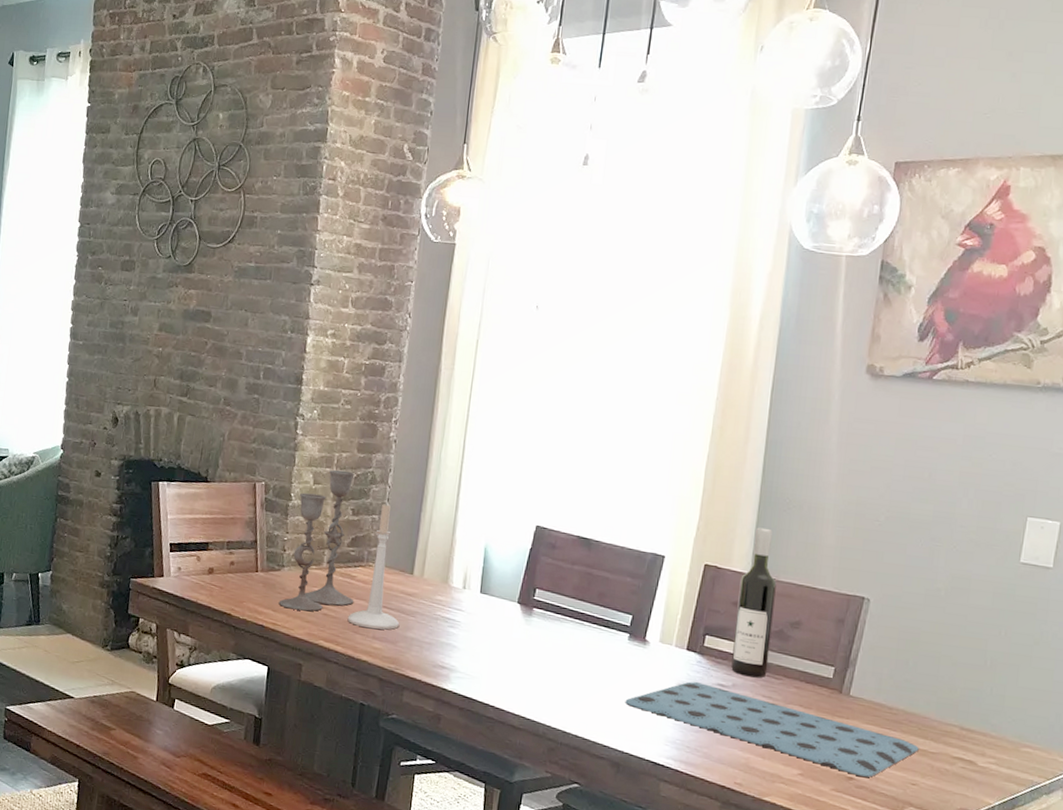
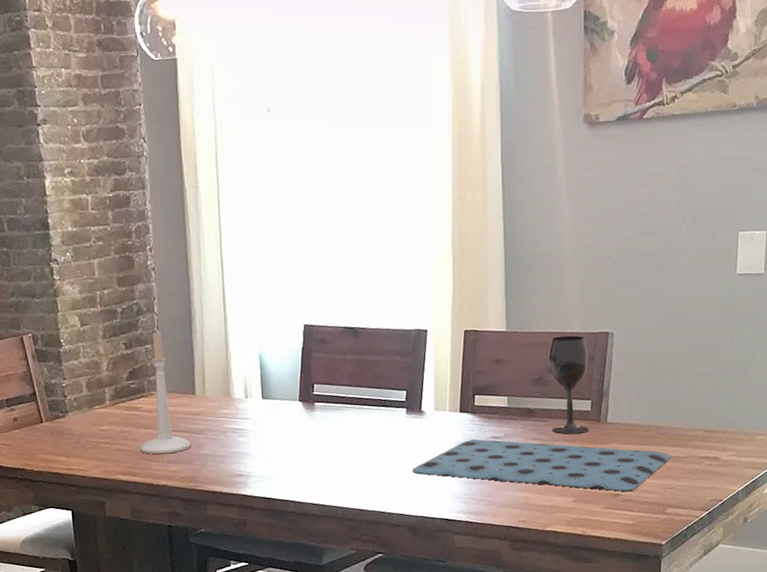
candlestick: present [278,470,355,612] -> none [69,307,143,452]
bottle: present [731,527,777,678] -> none [498,286,534,425]
wine glass: none [786,590,839,702] -> present [548,335,589,435]

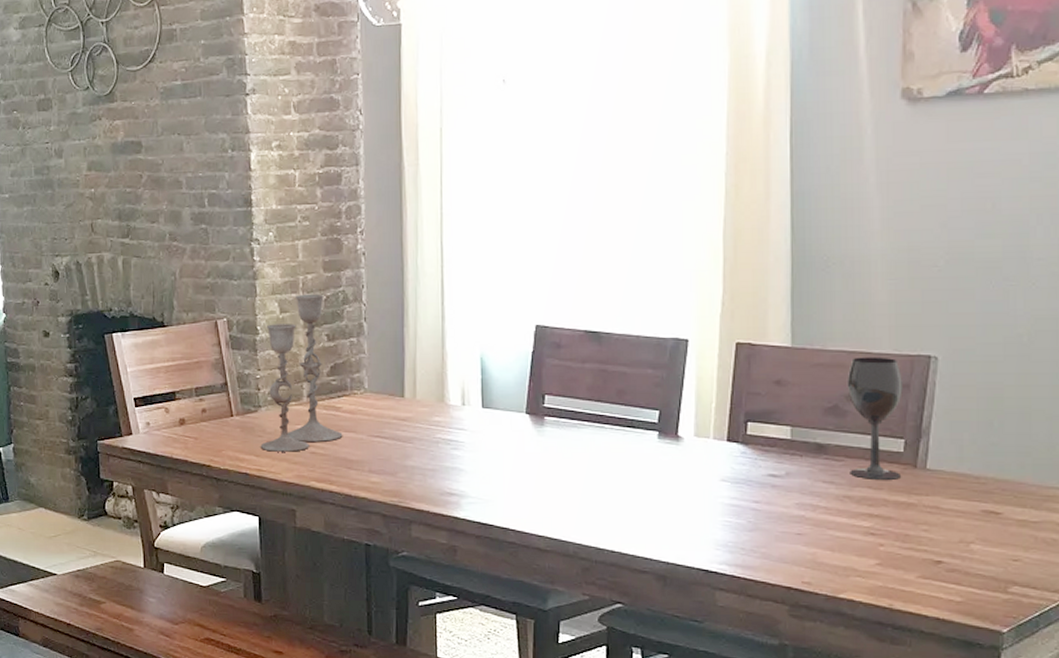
candlestick: none [69,307,143,452] -> present [260,294,343,452]
candlestick: present [140,331,192,455] -> none [338,323,397,462]
placemat: present [412,439,671,492] -> none [663,476,1017,560]

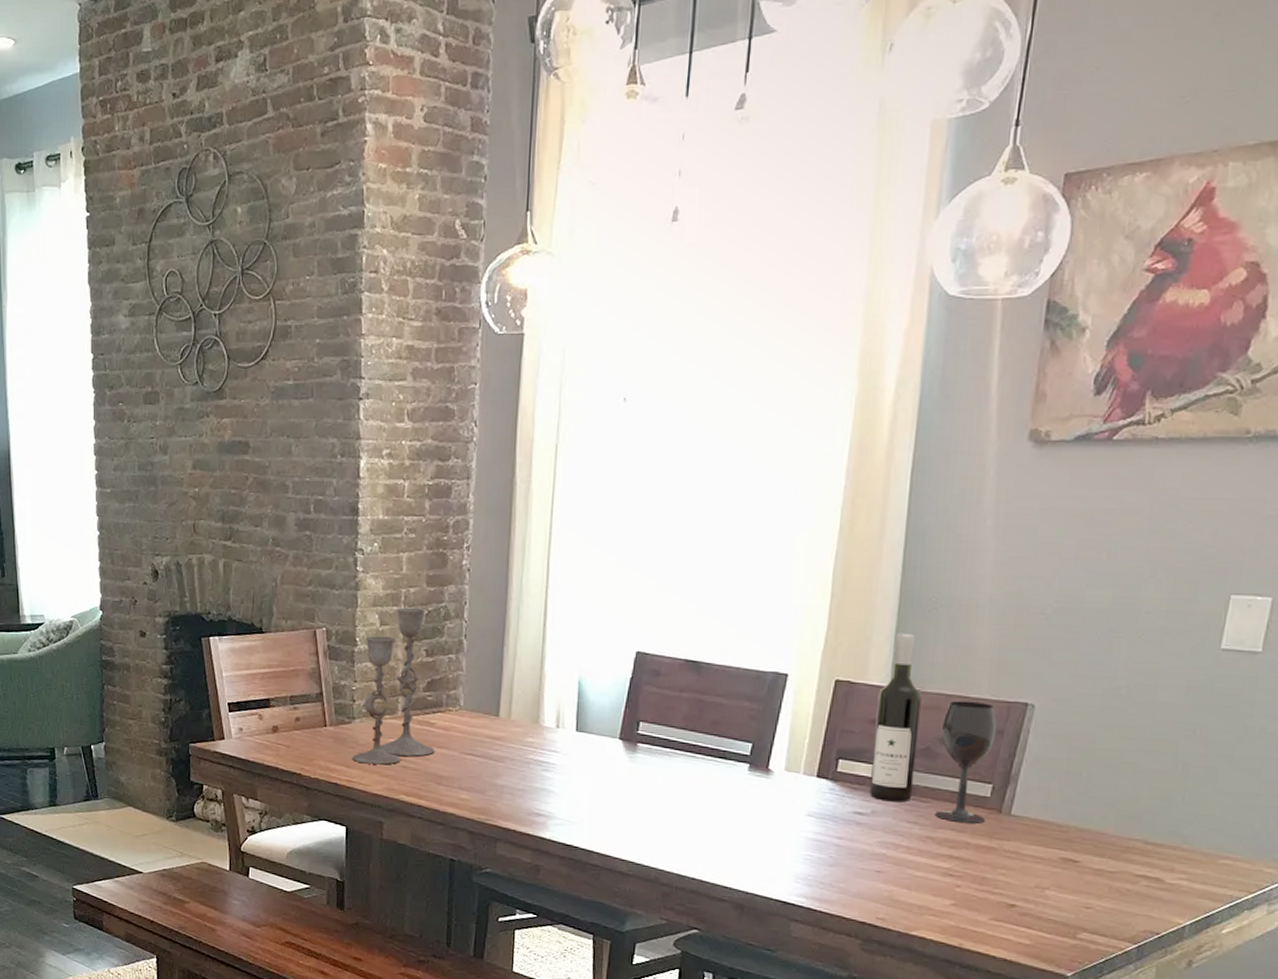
bottle: none [780,292,825,462] -> present [869,633,922,802]

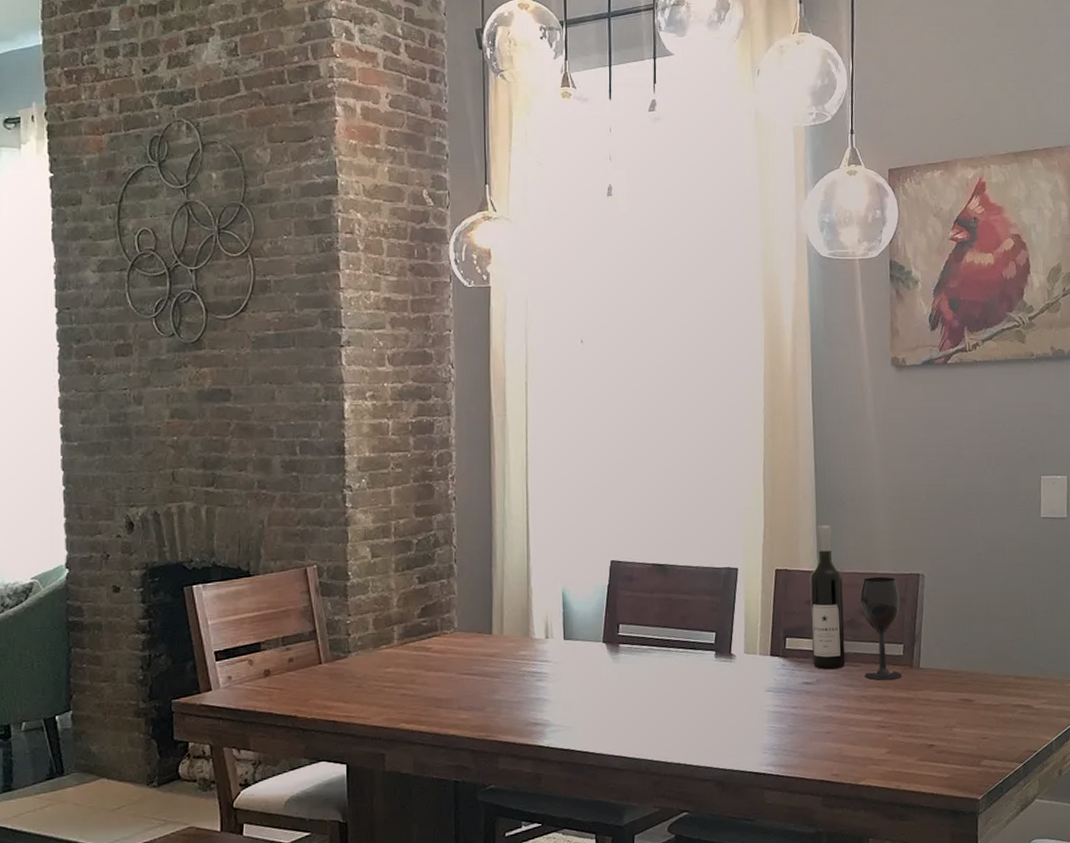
candlestick: present [352,607,435,765] -> none [349,538,433,697]

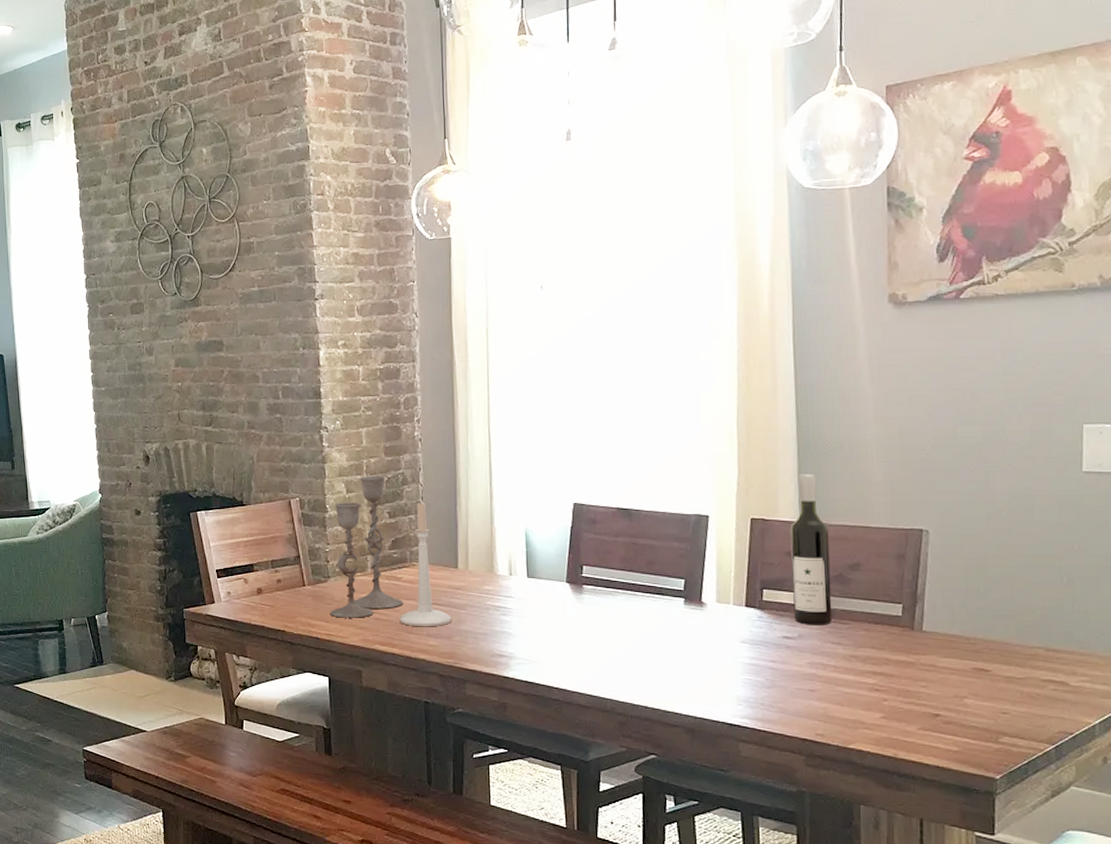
candlestick: none [349,538,433,697] -> present [329,476,404,618]
candlestick: none [428,564,485,700] -> present [399,501,452,627]
wine glass: present [860,576,902,680] -> none [849,530,900,641]

